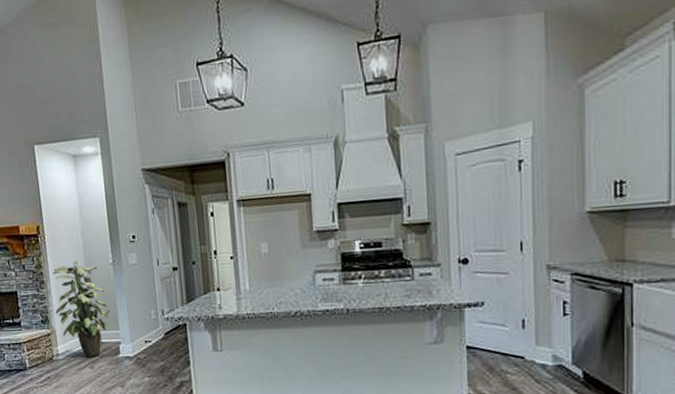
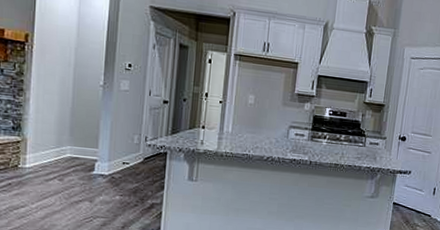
indoor plant: present [52,261,110,357] -> none [30,76,92,170]

